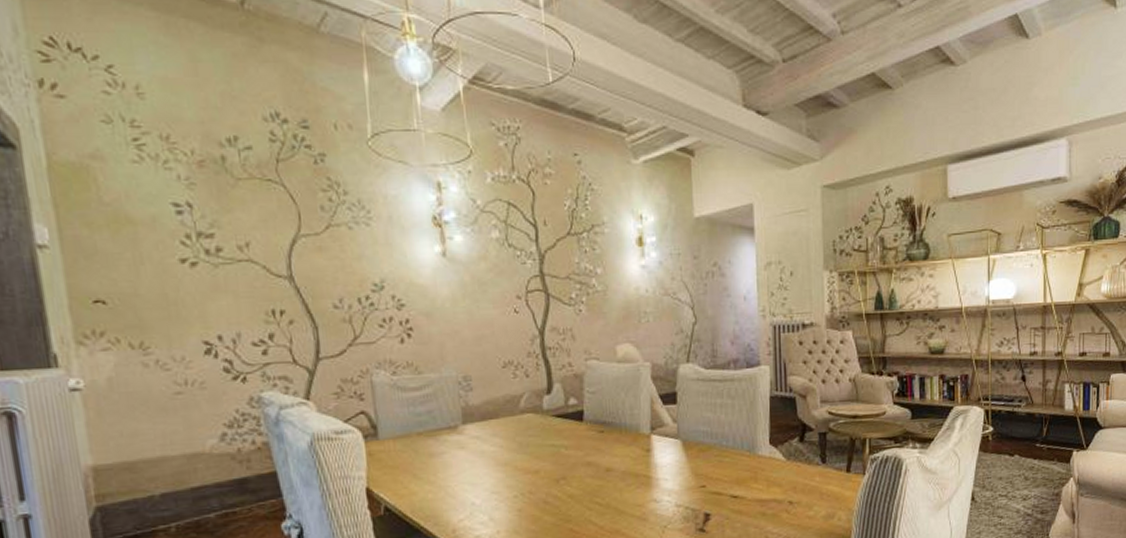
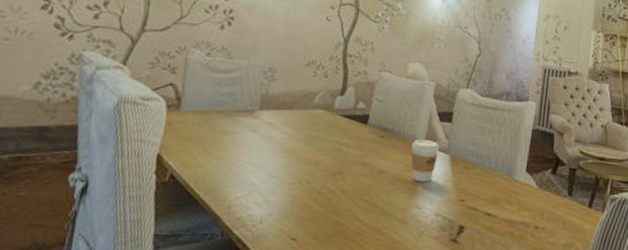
coffee cup: none [636,426,669,474] -> present [411,138,440,183]

